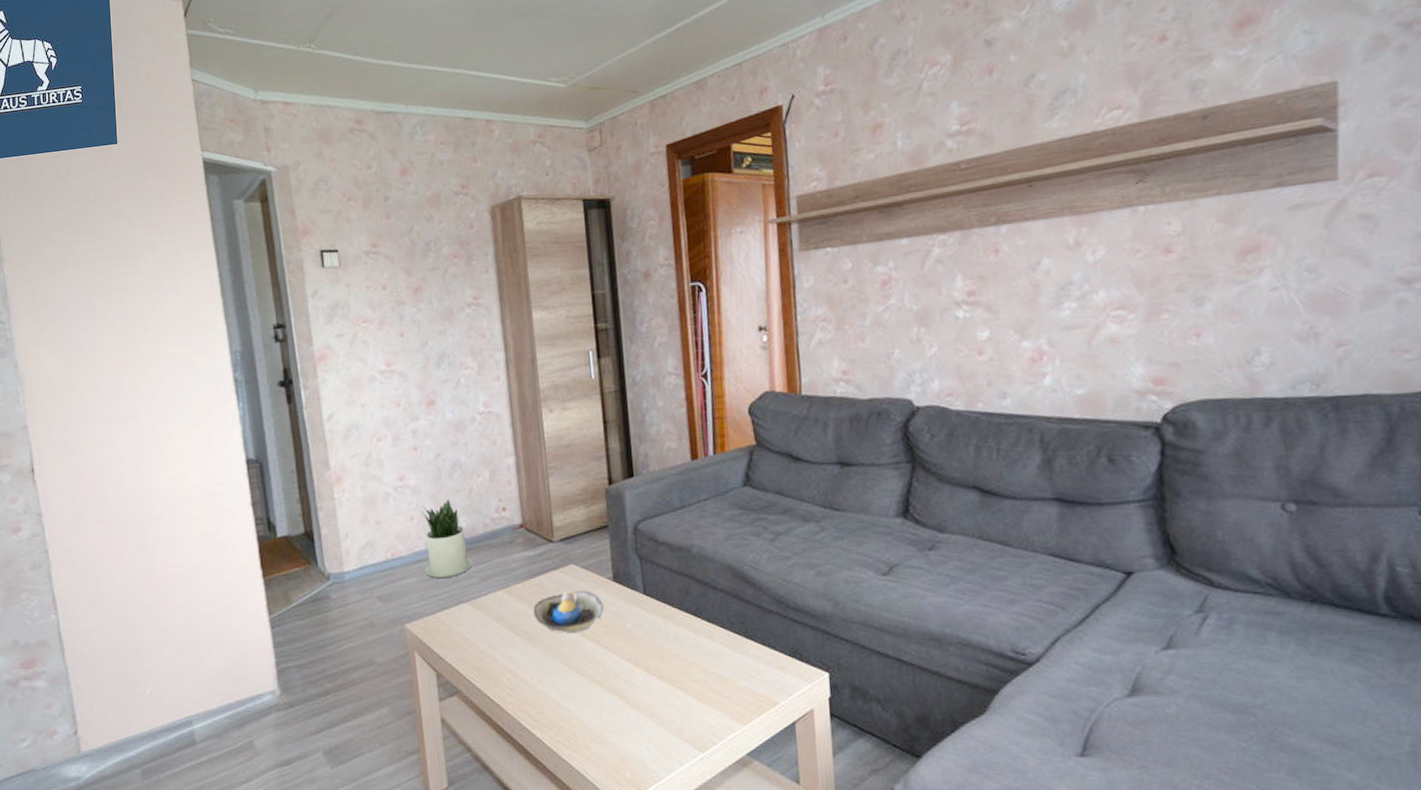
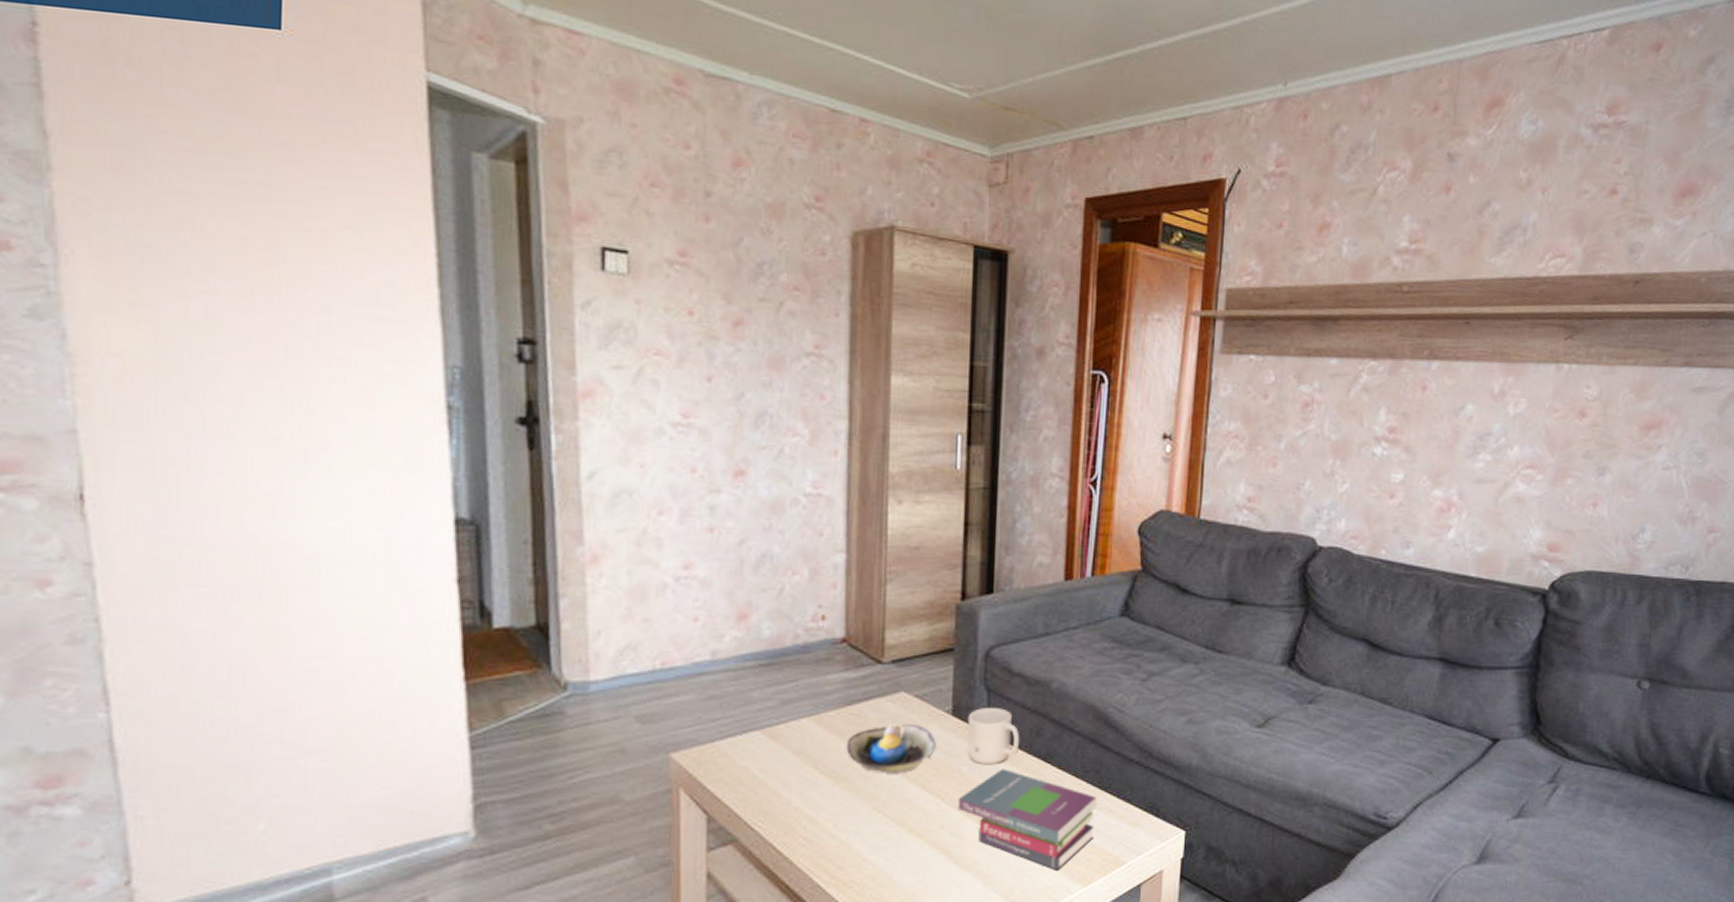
planter: present [422,499,473,579] -> none [706,598,773,699]
mug: none [626,572,673,622] -> present [967,706,1020,765]
books: none [627,624,746,711] -> present [957,768,1096,871]

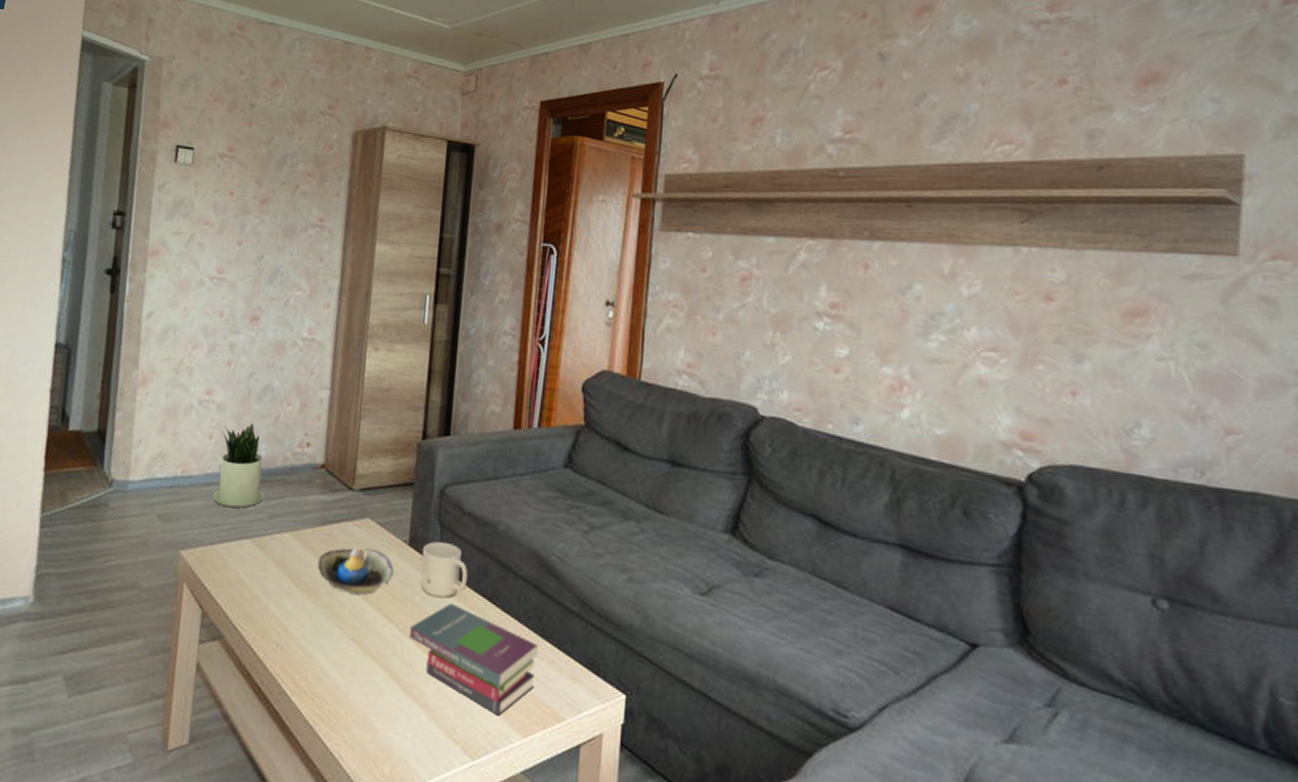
planter: none [706,598,773,699] -> present [212,423,265,508]

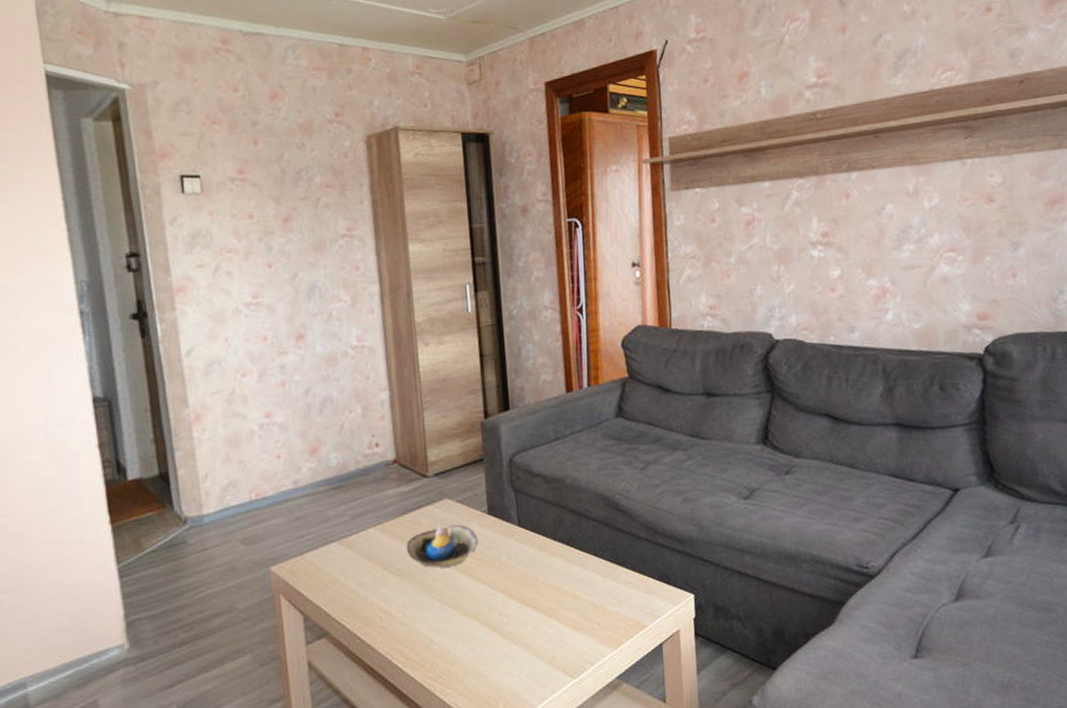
planter: present [212,423,265,508] -> none [289,435,343,518]
books: present [409,603,538,716] -> none [501,554,617,638]
mug: present [420,541,468,599] -> none [501,504,546,554]

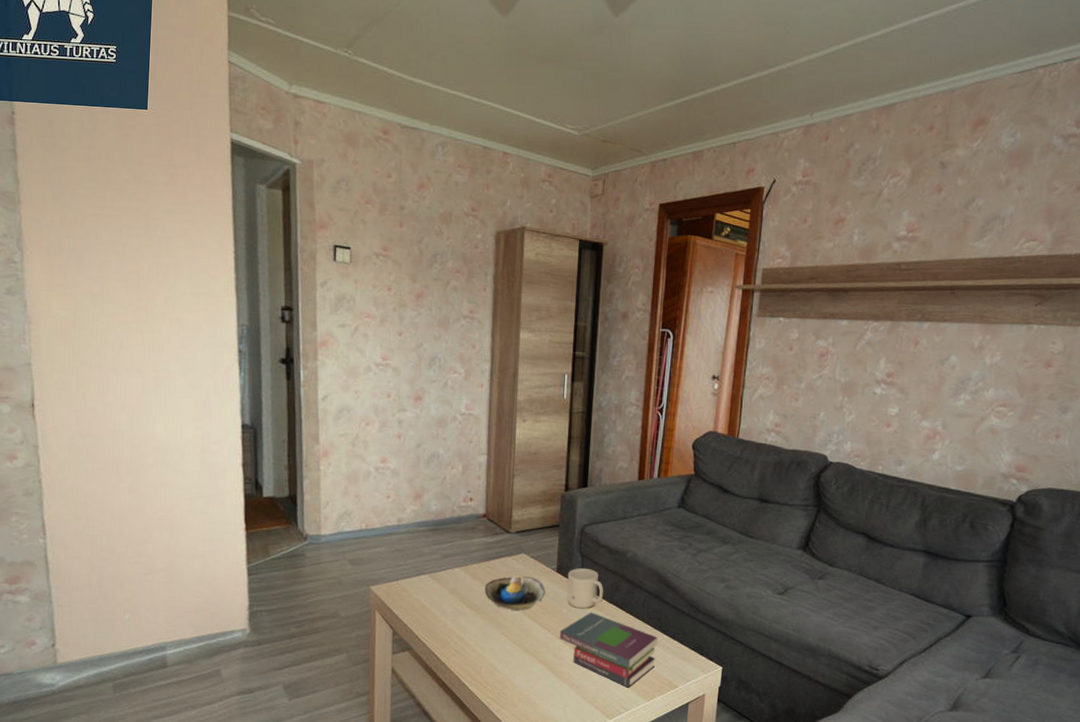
mug: none [501,504,546,554] -> present [566,567,604,609]
books: none [501,554,617,638] -> present [559,612,658,688]

